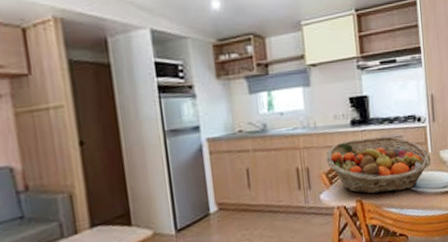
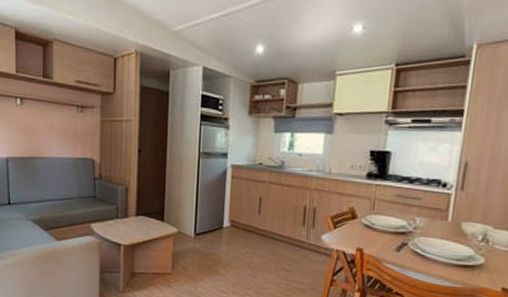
fruit basket: present [326,136,431,194] -> none [334,191,450,252]

